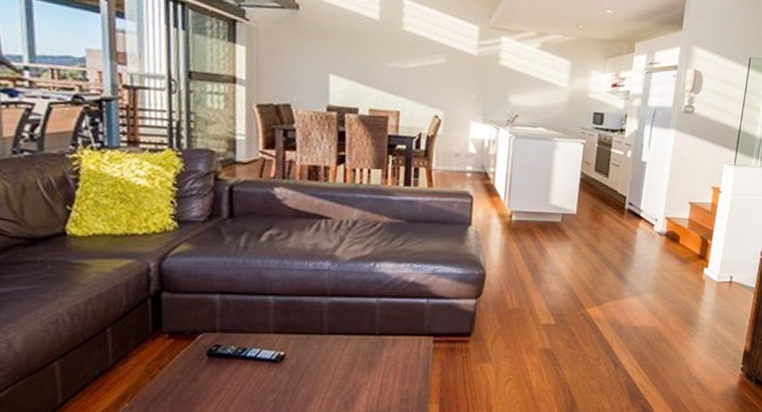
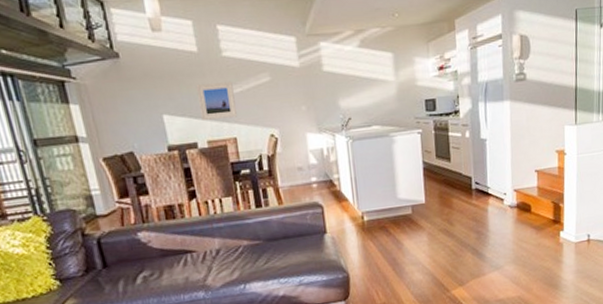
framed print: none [368,51,407,91] -> present [195,81,237,120]

